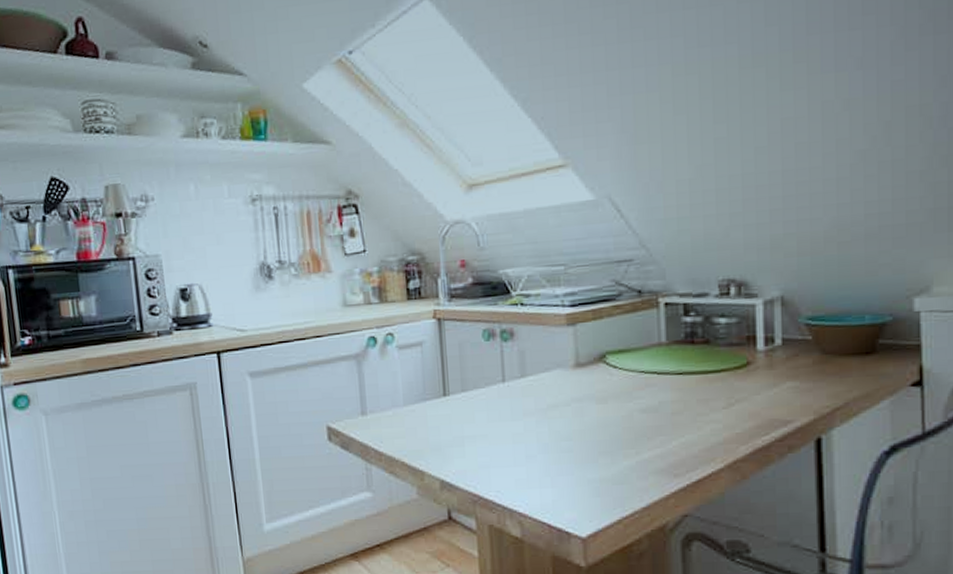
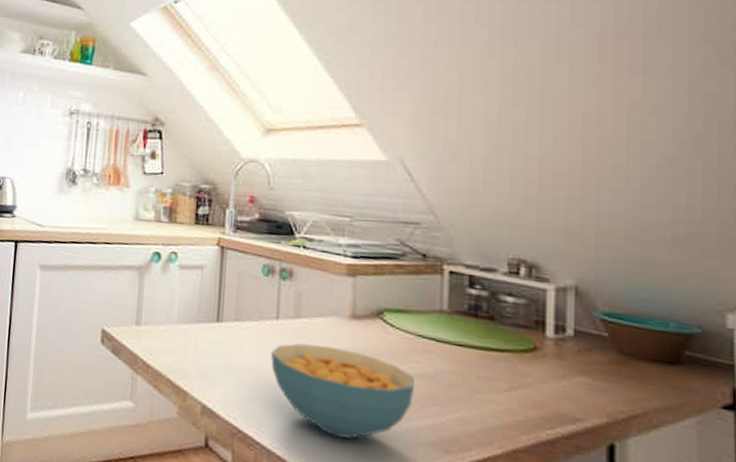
cereal bowl: none [502,398,642,483] -> present [271,343,415,439]

